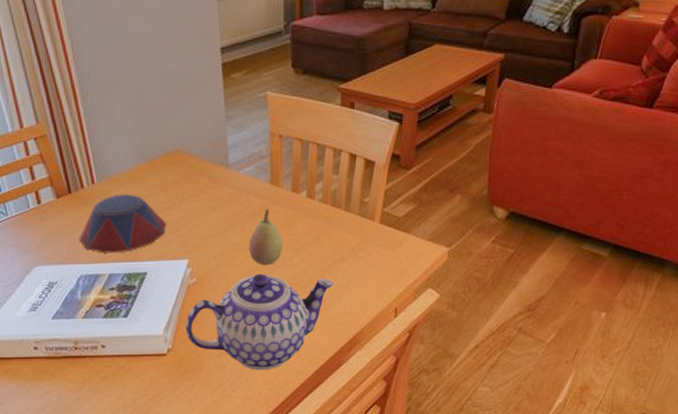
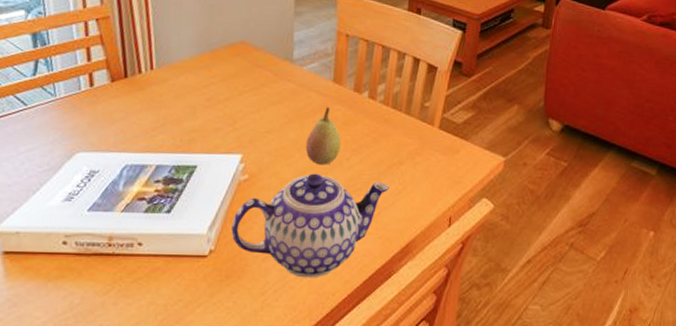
bowl: present [78,193,167,253] -> none [128,82,224,143]

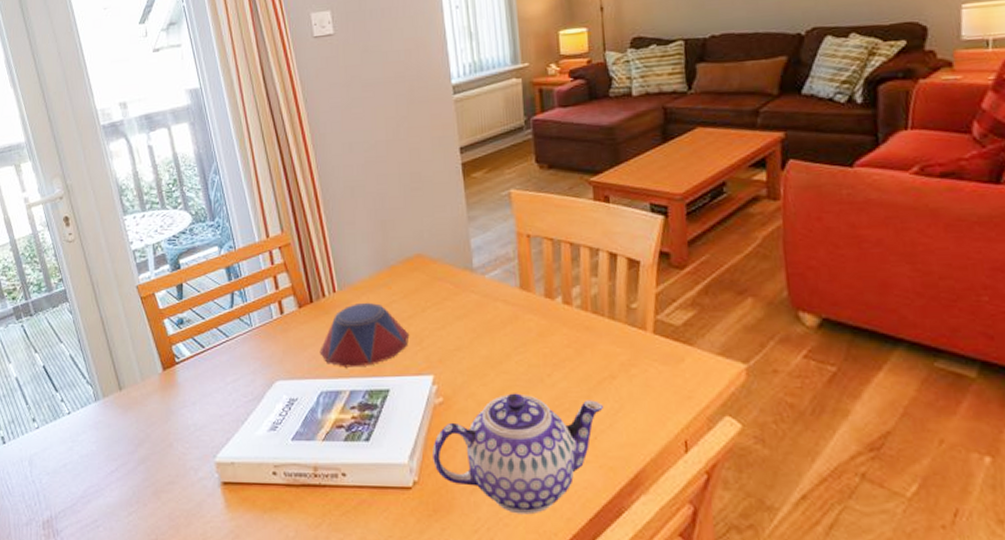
bowl: none [128,82,224,143] -> present [319,302,410,367]
fruit: present [305,107,341,165] -> none [499,318,539,383]

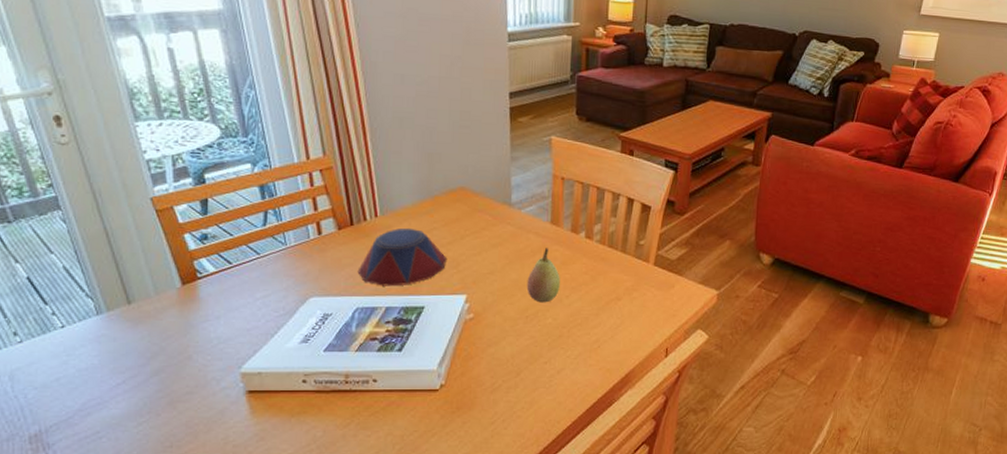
teapot: present [432,393,603,515] -> none [460,311,608,408]
fruit: none [499,318,539,383] -> present [526,248,560,303]

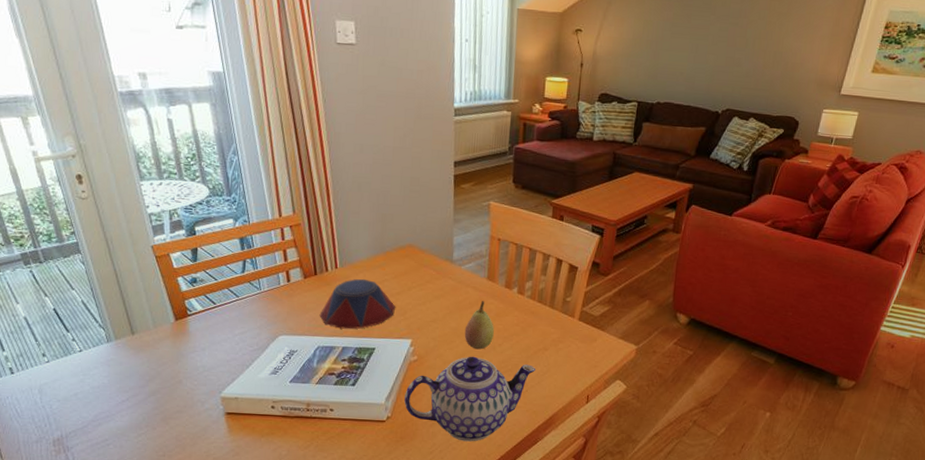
teapot: none [460,311,608,408] -> present [404,356,535,442]

